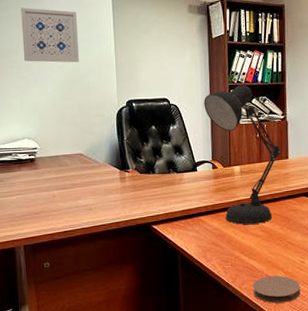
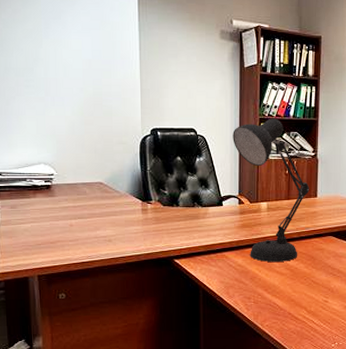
wall art: present [21,7,80,63] -> none [38,22,102,86]
coaster: present [252,275,301,303] -> none [274,314,322,341]

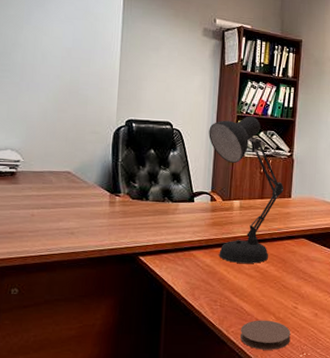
coaster: none [274,314,322,341] -> present [239,320,291,350]

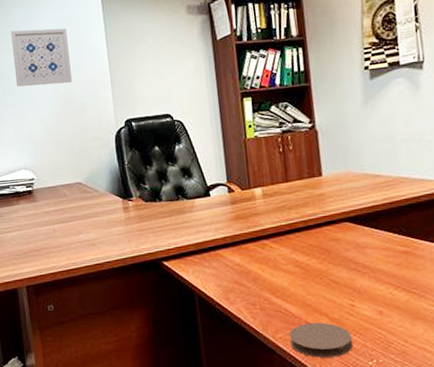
wall art: none [17,8,82,74] -> present [11,28,73,87]
desk lamp: present [208,116,284,263] -> none [212,90,312,259]

